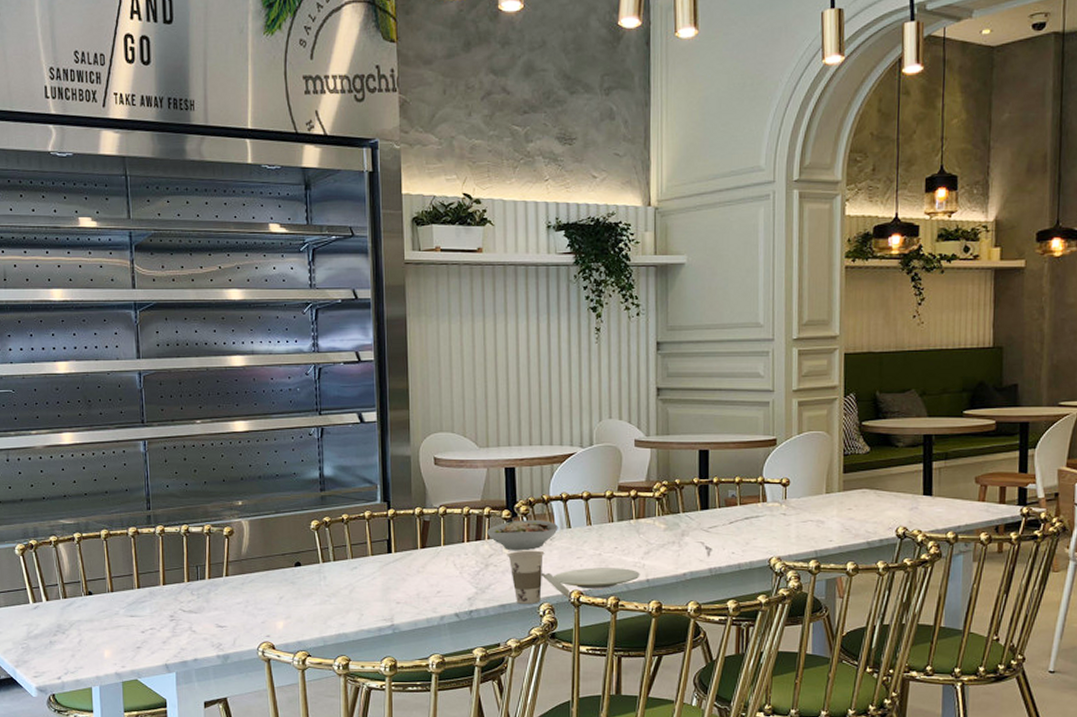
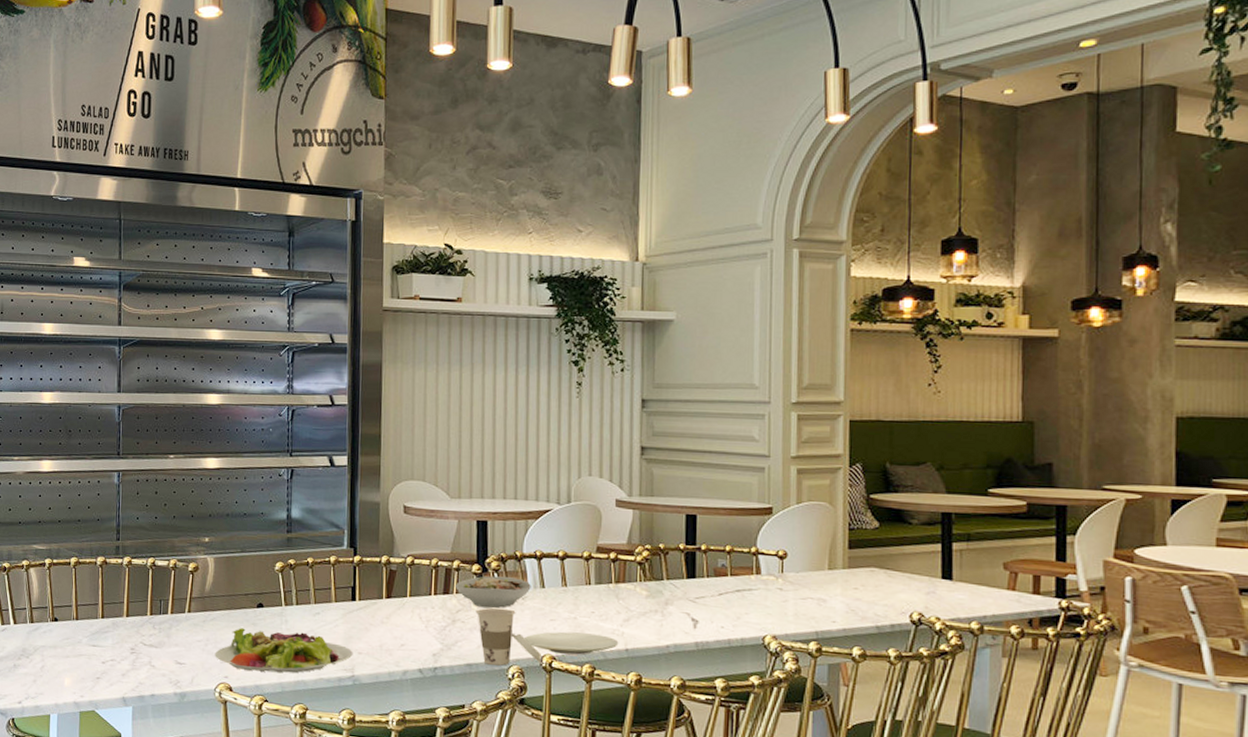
salad plate: none [255,587,392,629] -> present [215,628,353,673]

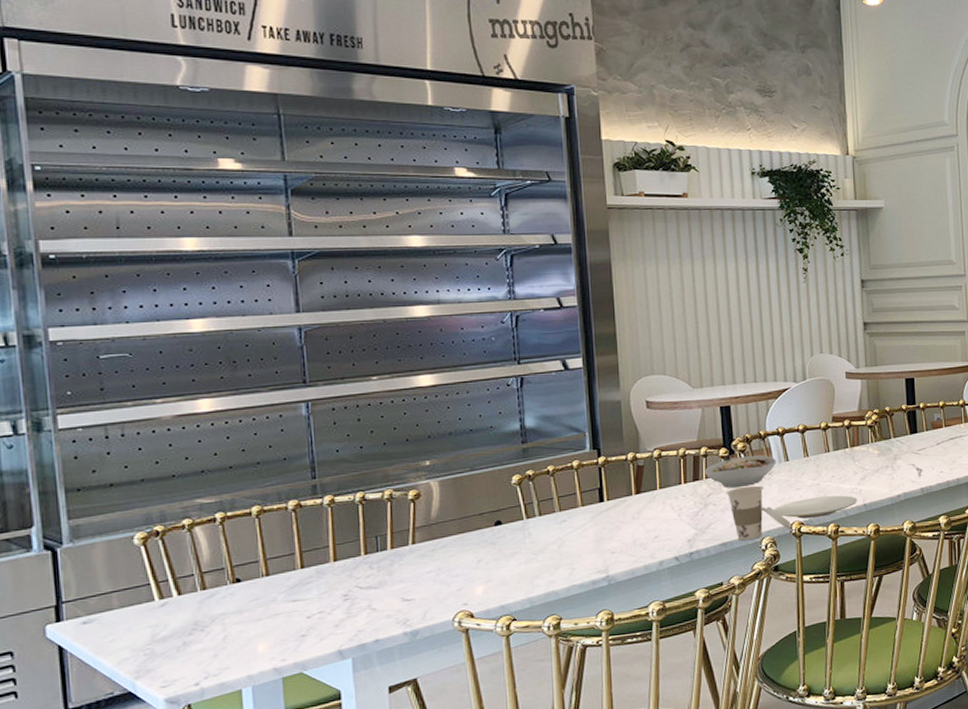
salad plate: present [215,628,353,673] -> none [449,542,606,594]

